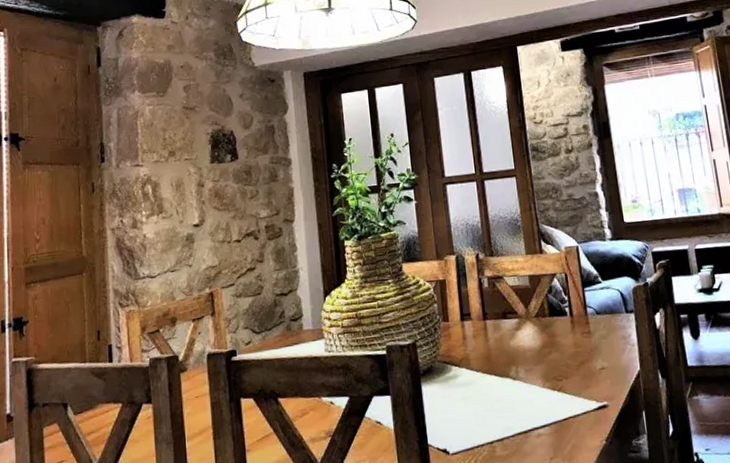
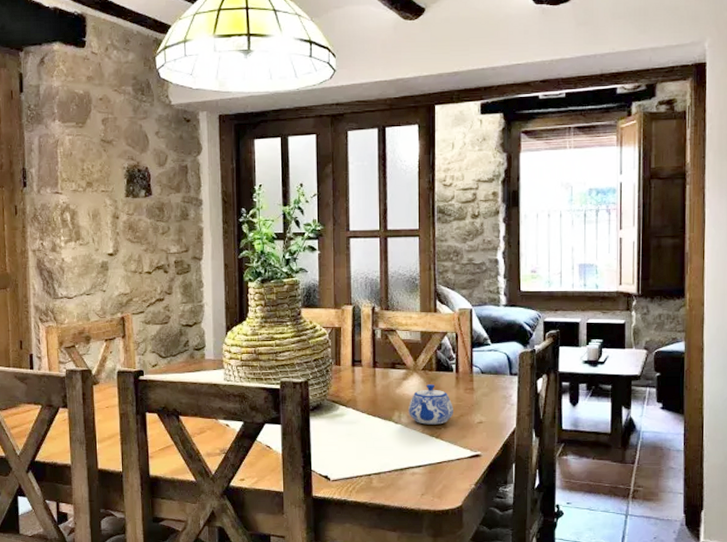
teapot: none [525,331,573,378] -> present [409,384,453,425]

